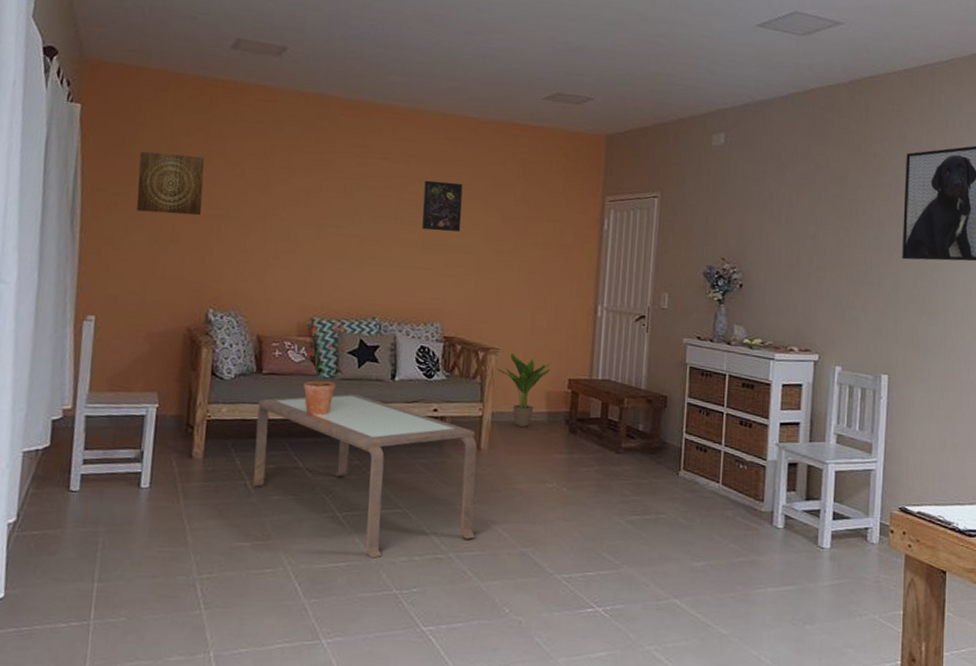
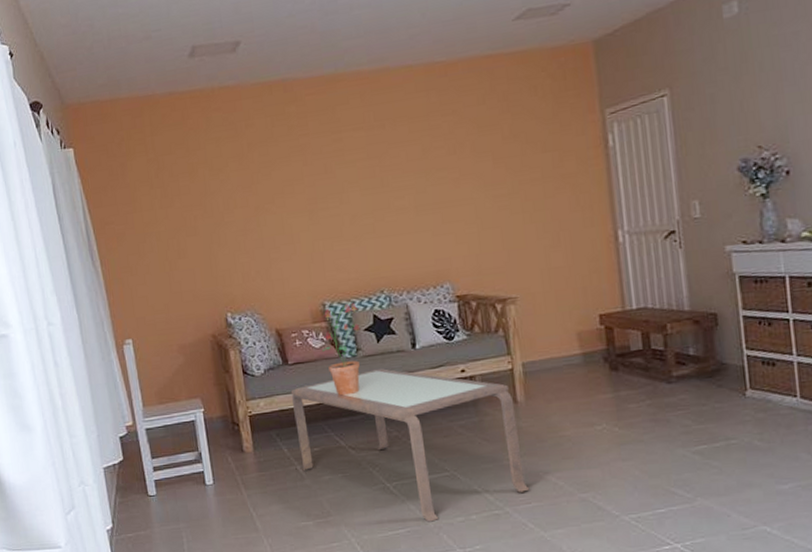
wall art: present [136,151,205,216] -> none [133,171,200,236]
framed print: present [422,180,463,232] -> none [404,134,452,192]
potted plant: present [496,353,550,428] -> none [518,299,576,374]

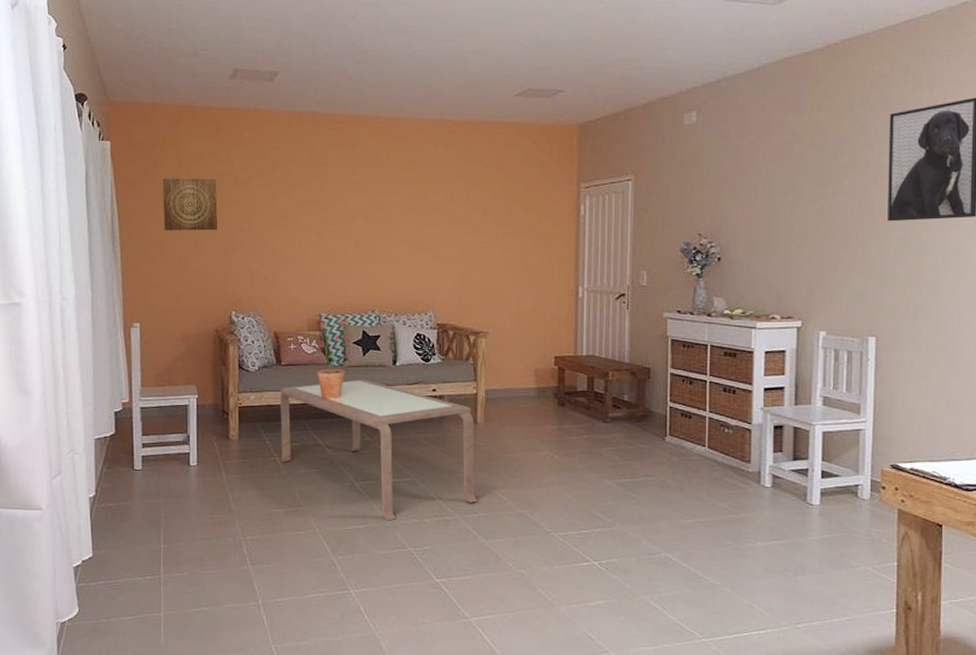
wall art: none [133,171,200,236] -> present [162,178,218,231]

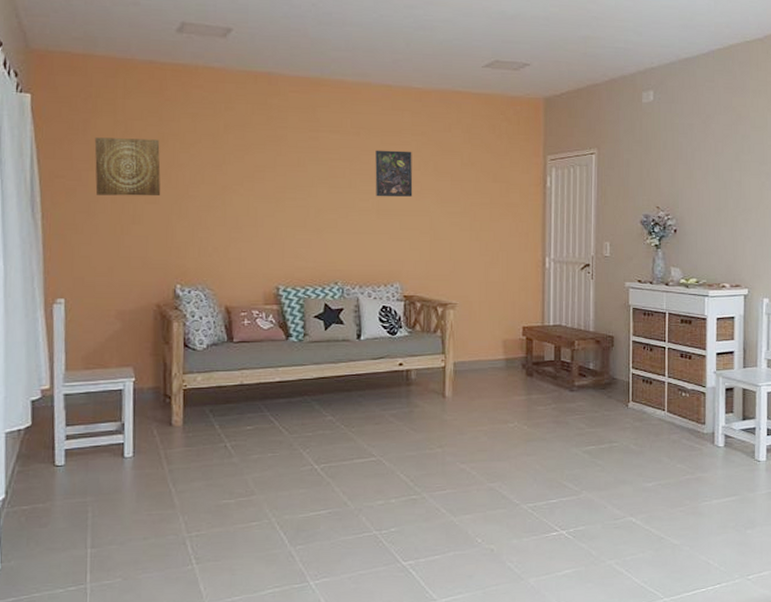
coffee table: present [279,379,478,521] -> none [231,355,446,504]
potted plant: present [313,317,350,399] -> none [269,289,311,378]
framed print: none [409,182,446,228] -> present [375,150,413,198]

